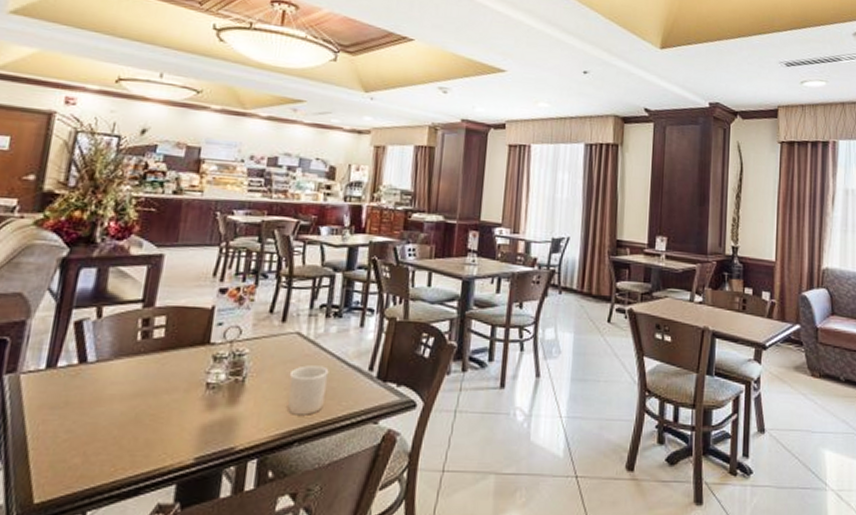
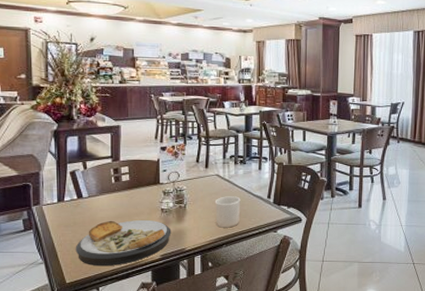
plate: none [59,399,218,476] -> present [75,219,172,266]

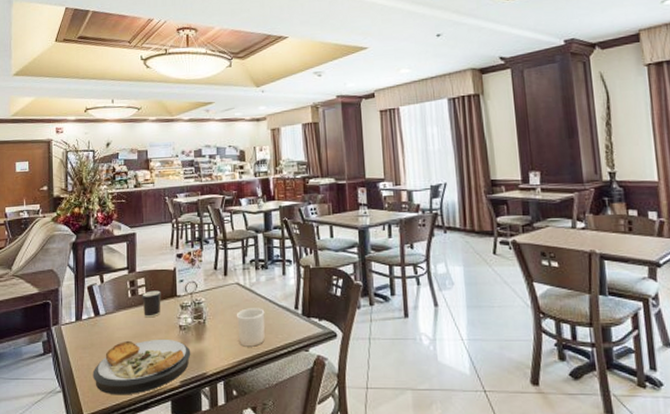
mug: none [125,178,144,201] -> present [142,290,161,318]

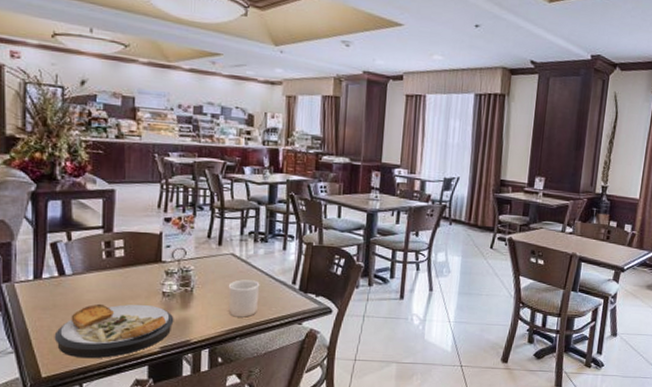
mug: present [142,290,161,318] -> none [119,253,143,282]

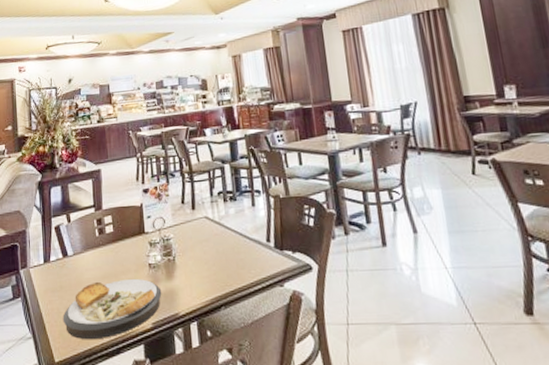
mug: present [227,279,260,318] -> none [206,242,238,284]

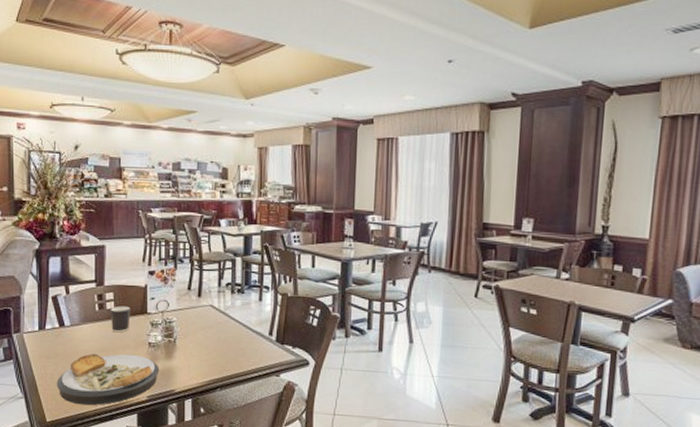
mug: none [109,228,129,257] -> present [110,306,130,333]

